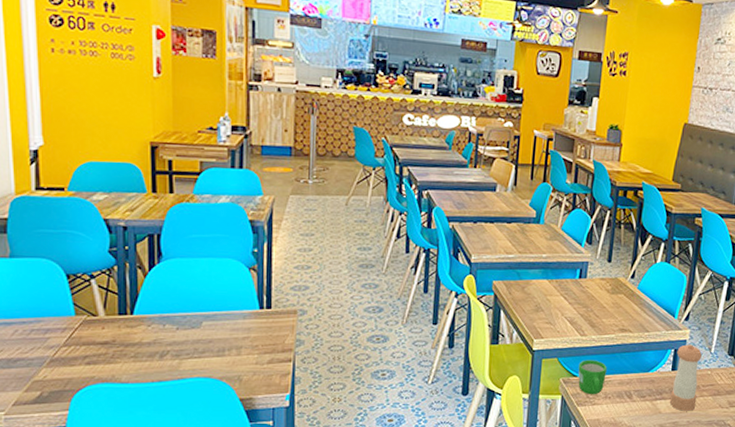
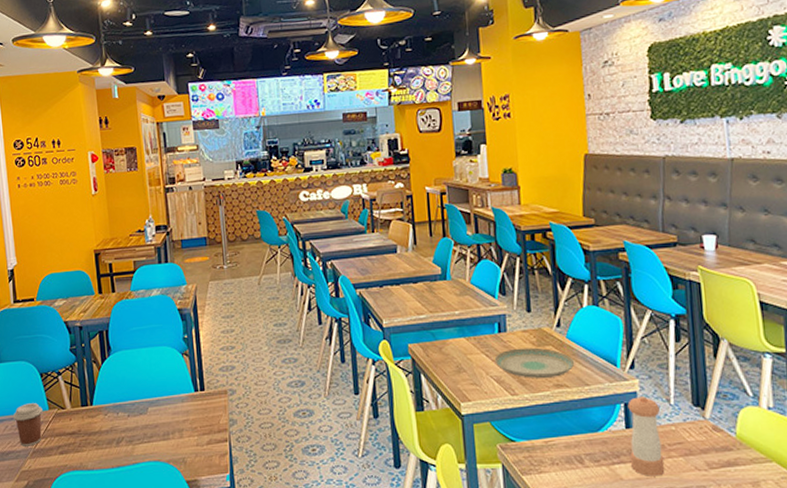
coffee cup: none [25,307,67,354] -> present [12,403,43,447]
plate: none [571,294,641,323] -> present [494,347,575,378]
mug: present [578,360,607,395] -> none [514,421,549,462]

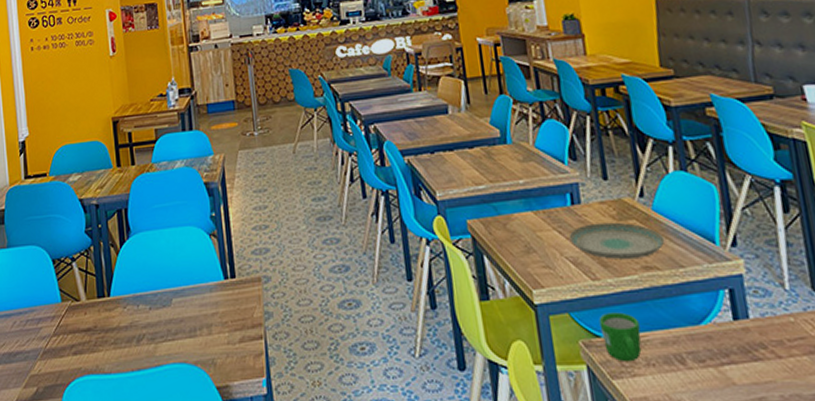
coffee cup: present [12,403,43,447] -> none [21,294,55,346]
mug: none [514,421,549,462] -> present [598,312,642,362]
pepper shaker: present [627,396,665,476] -> none [733,280,787,380]

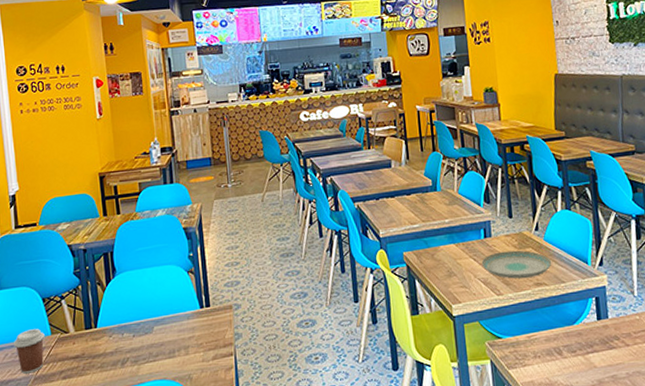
coffee cup: none [21,294,55,346] -> present [13,329,45,374]
mug: present [598,312,642,362] -> none [501,318,531,356]

